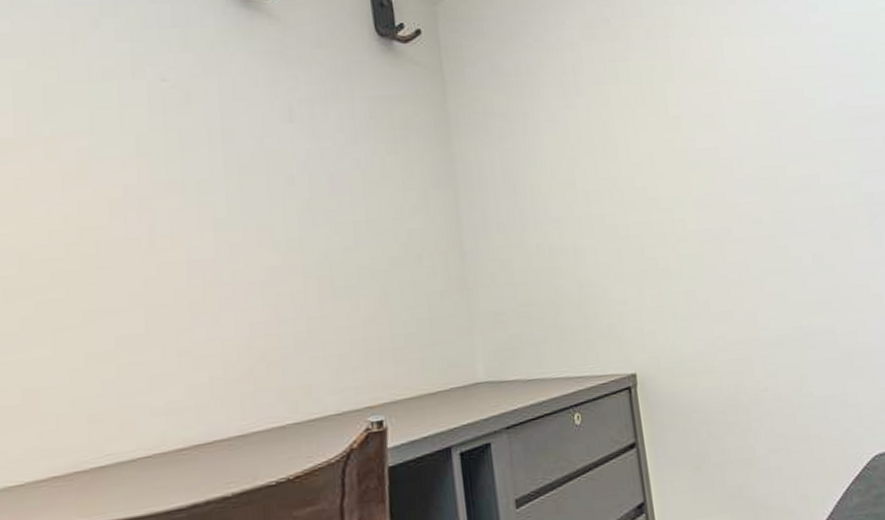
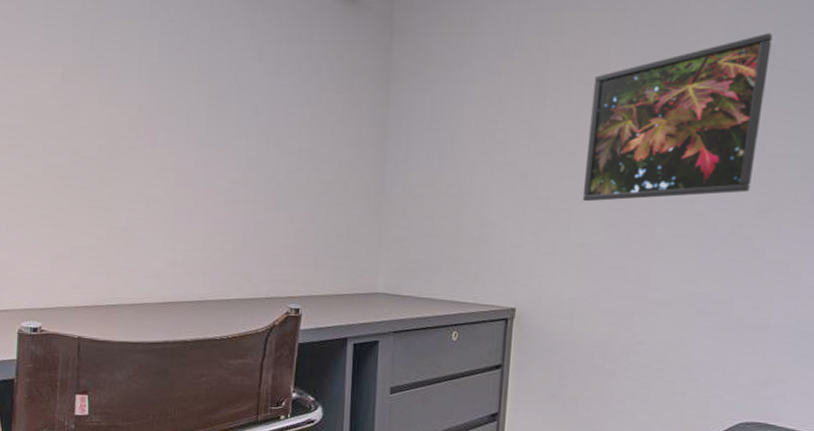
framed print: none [658,77,819,247] -> present [582,33,773,202]

